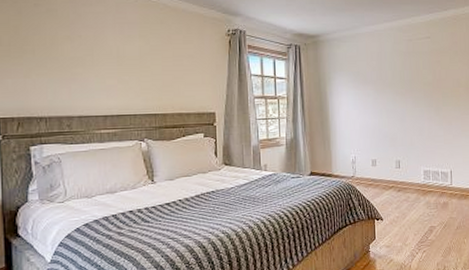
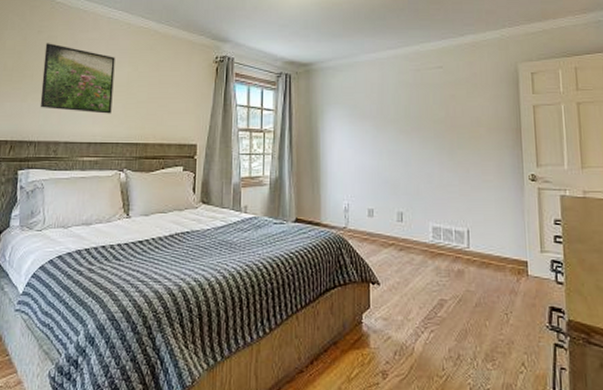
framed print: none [45,17,126,87] -> present [40,43,115,114]

